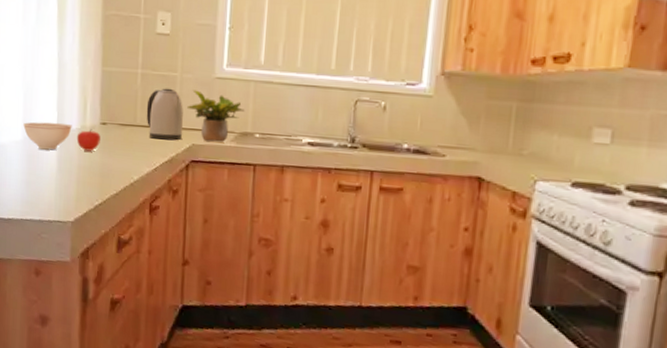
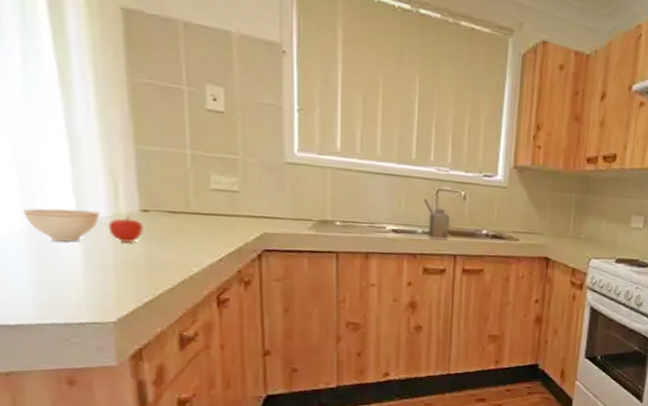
kettle: present [146,88,184,141] -> none [202,172,252,229]
potted plant: present [187,90,245,143] -> none [254,175,323,231]
soap dispenser: none [340,109,368,156] -> present [423,198,450,242]

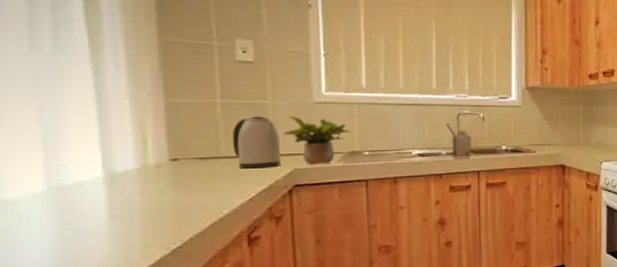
bowl: present [23,208,100,242] -> none [45,164,127,199]
fruit: present [108,217,143,243] -> none [135,167,172,192]
kettle: none [202,172,252,229] -> present [232,116,282,169]
potted plant: none [254,175,323,231] -> present [284,116,351,165]

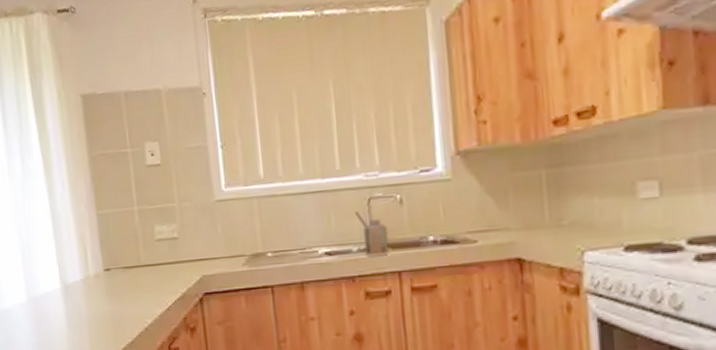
kettle: present [232,116,282,169] -> none [148,220,192,277]
potted plant: present [284,116,351,165] -> none [191,217,253,271]

